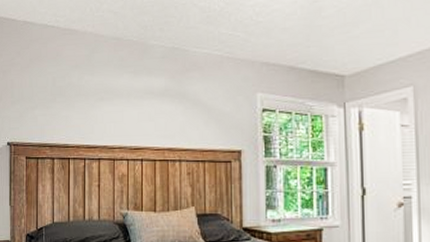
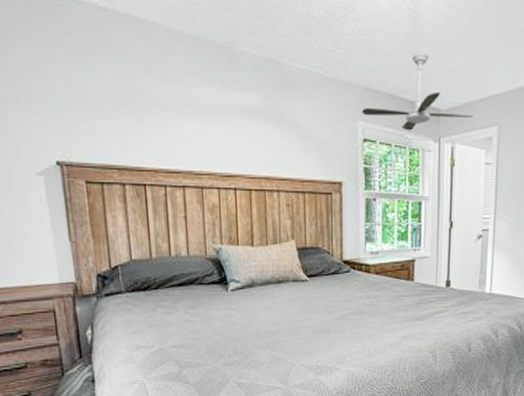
ceiling fan: none [261,24,383,99] -> present [362,52,474,131]

